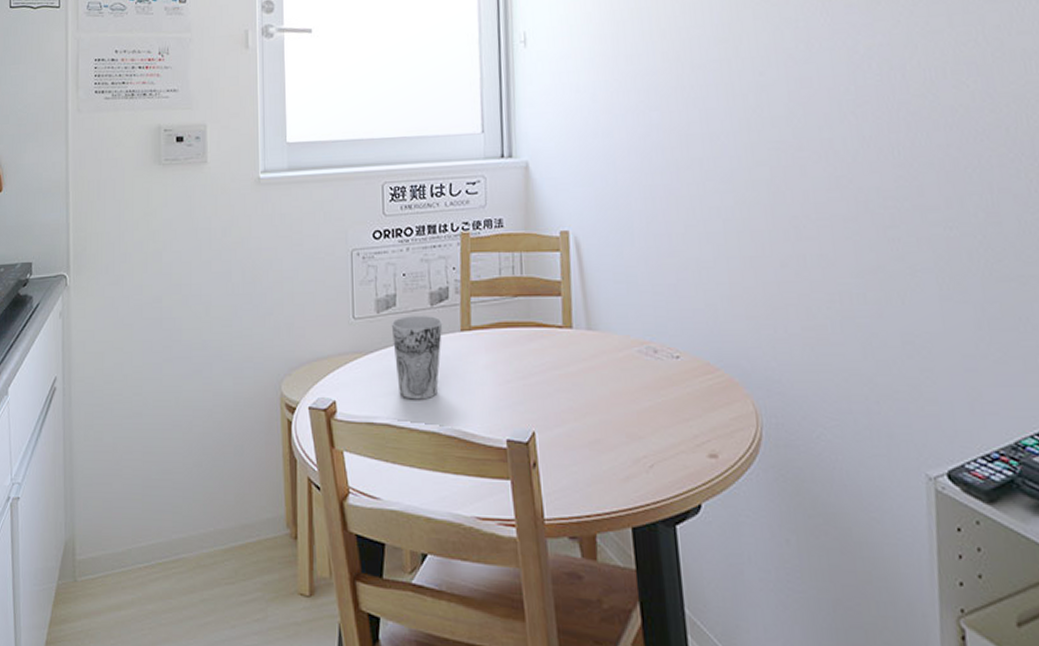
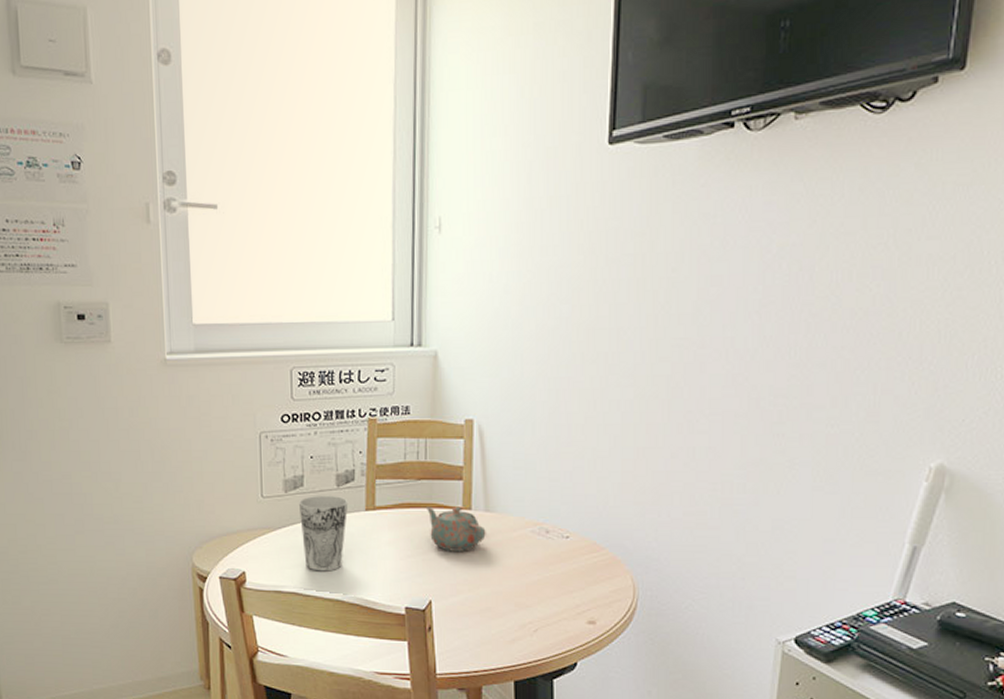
teapot: none [525,325,590,375] -> present [427,506,486,552]

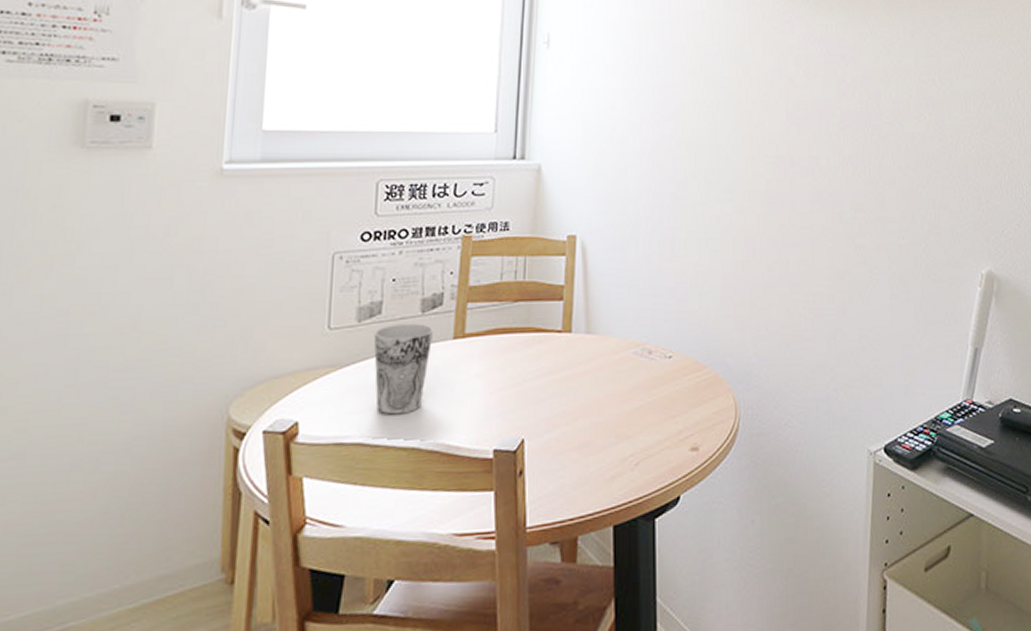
teapot: present [427,506,486,552] -> none [523,329,586,381]

